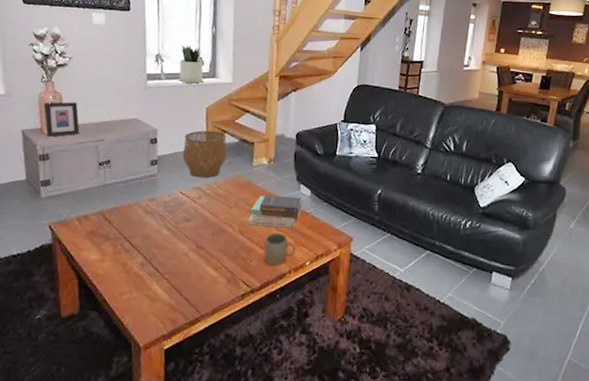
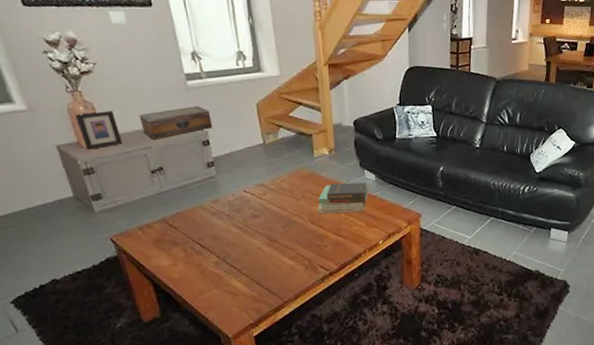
decorative box: none [98,104,163,133] -> present [139,106,213,140]
planter: present [177,45,204,84] -> none [218,39,249,80]
basket: present [182,130,228,178] -> none [238,127,286,175]
mug: present [263,232,296,266] -> none [336,217,368,249]

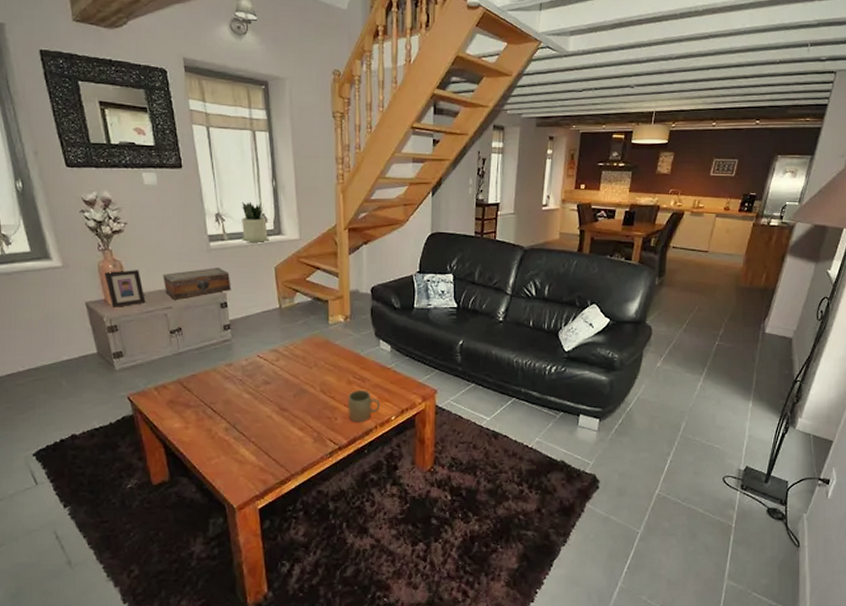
planter: none [218,39,249,80] -> present [241,201,269,242]
books: present [317,182,369,215] -> none [330,353,384,385]
mug: none [336,217,368,249] -> present [348,390,380,423]

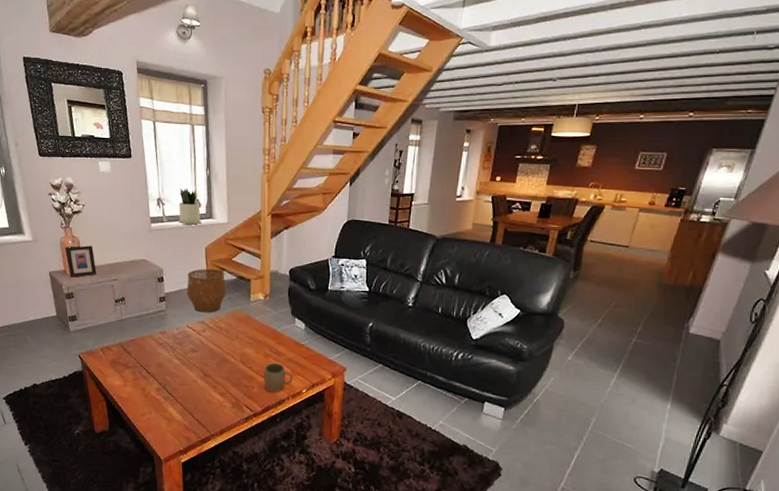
decorative box: present [163,268,231,300] -> none [111,246,168,273]
basket: none [255,291,302,340] -> present [186,269,227,313]

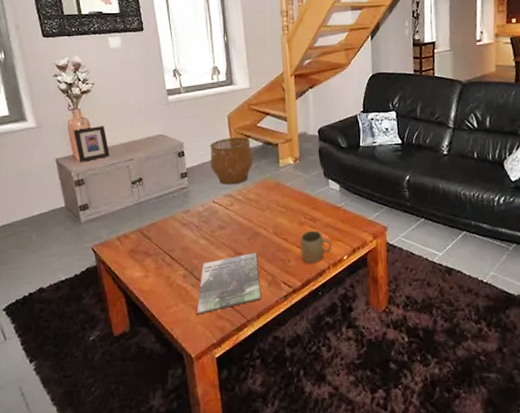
magazine: none [167,376,225,424] -> present [196,252,262,315]
planter: present [177,188,202,225] -> none [196,56,222,94]

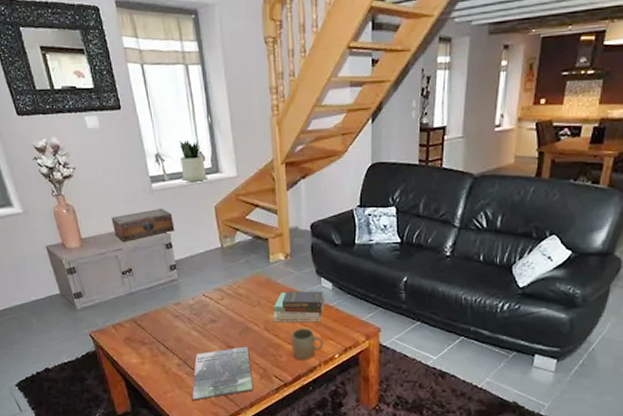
picture frame: present [73,126,110,162] -> none [60,213,98,250]
decorative box: none [126,119,188,152] -> present [111,209,175,242]
planter: none [196,56,222,94] -> present [180,139,208,182]
basket: present [210,137,254,185] -> none [197,230,243,279]
books: none [282,192,334,227] -> present [273,291,326,323]

